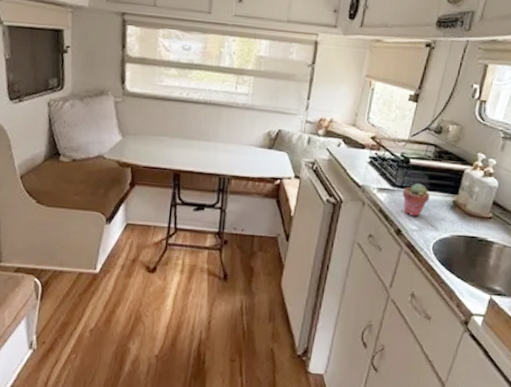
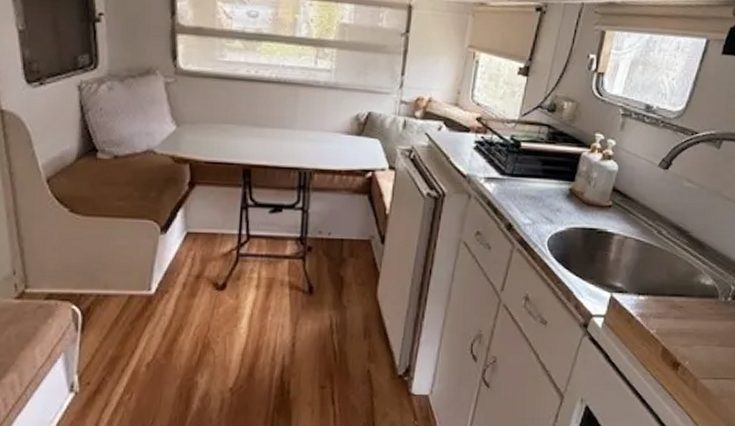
potted succulent: present [402,183,430,217] -> none [513,170,543,209]

